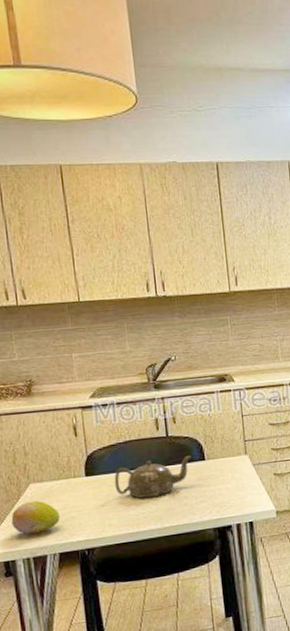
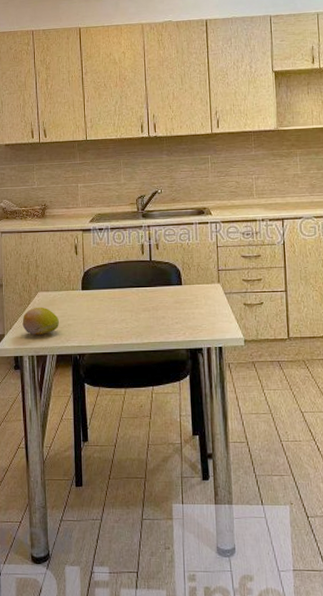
teapot: present [114,455,192,499] -> none [104,280,170,314]

